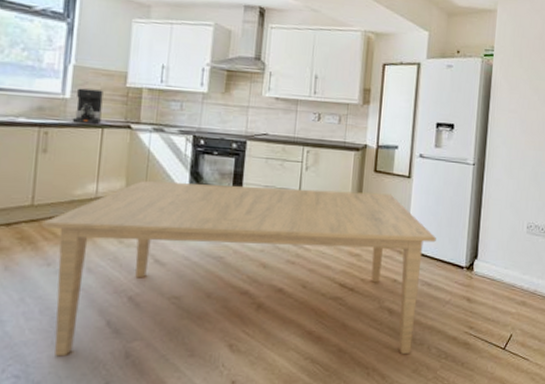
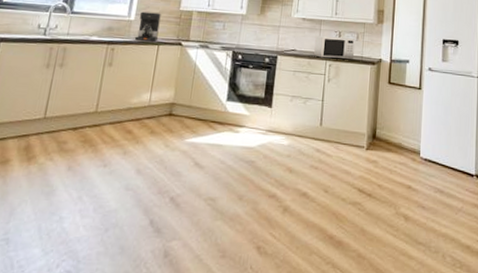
dining table: present [40,181,436,357] -> none [101,91,447,262]
microwave: none [289,118,338,145] -> present [314,36,356,59]

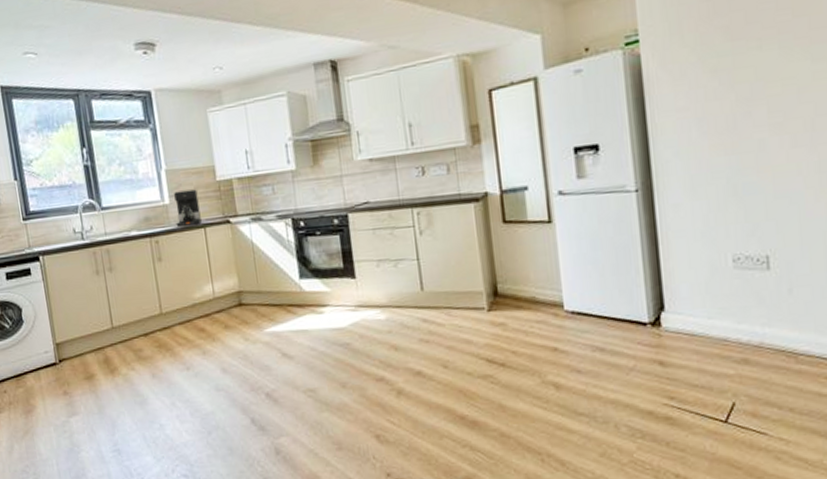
microwave: present [314,36,356,59] -> none [391,172,449,206]

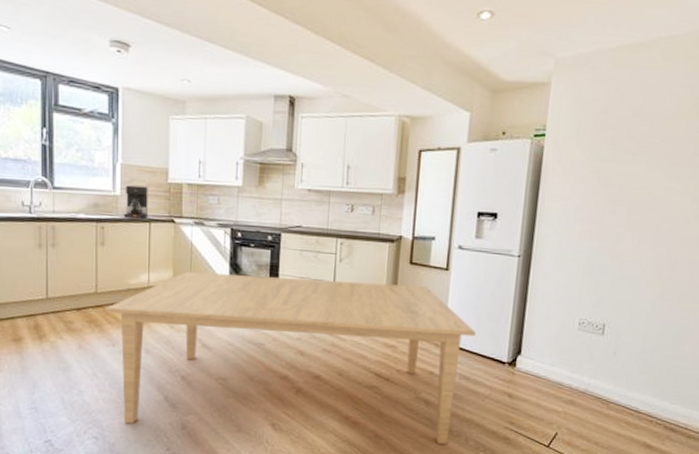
dining table: none [172,246,601,456] -> present [104,272,476,444]

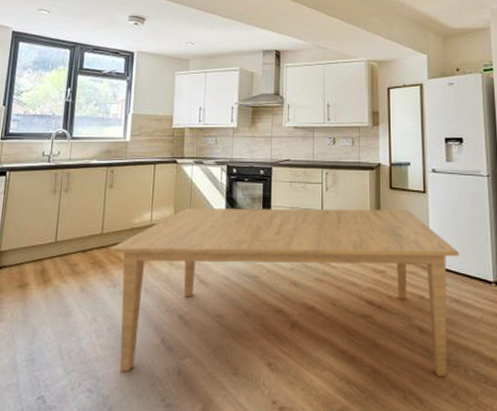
coffee maker: present [123,185,149,219] -> none [131,132,155,162]

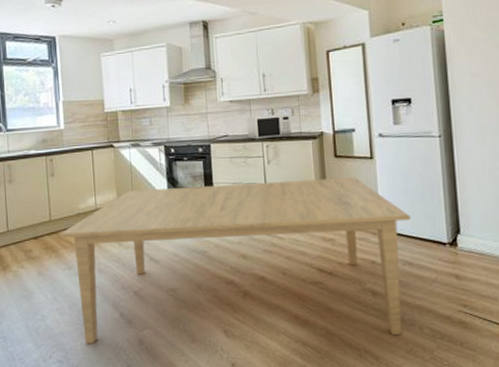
microwave: none [309,142,351,166] -> present [247,113,293,140]

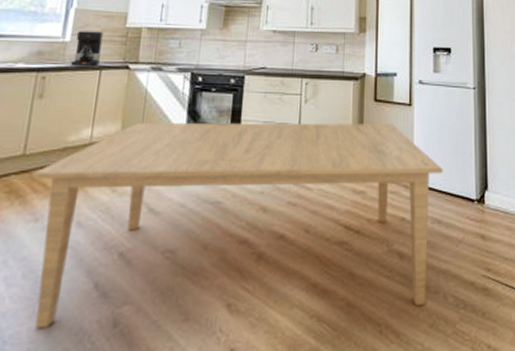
coffee maker: none [68,118,91,149] -> present [70,31,103,67]
microwave: present [247,113,293,140] -> none [288,49,335,76]

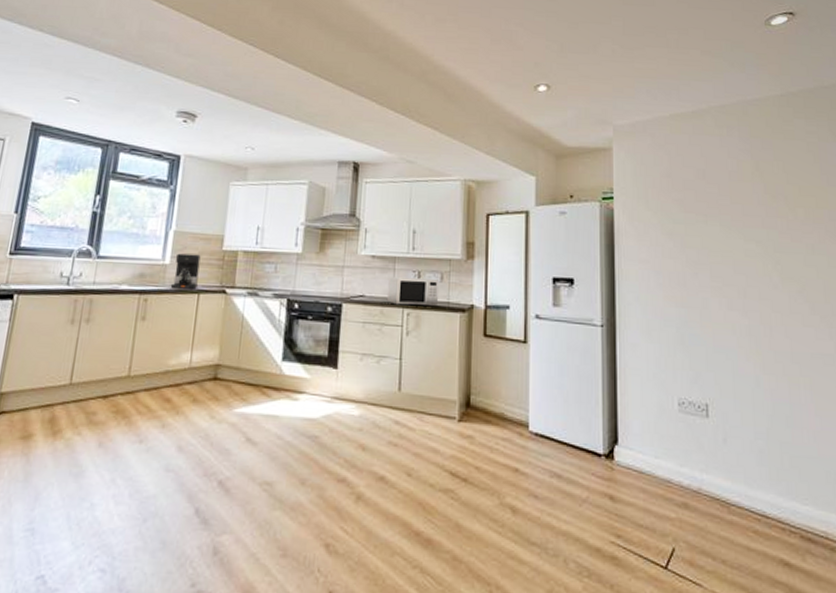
dining table: present [31,122,443,329] -> none [135,349,563,568]
microwave: none [288,49,335,76] -> present [388,276,440,306]

